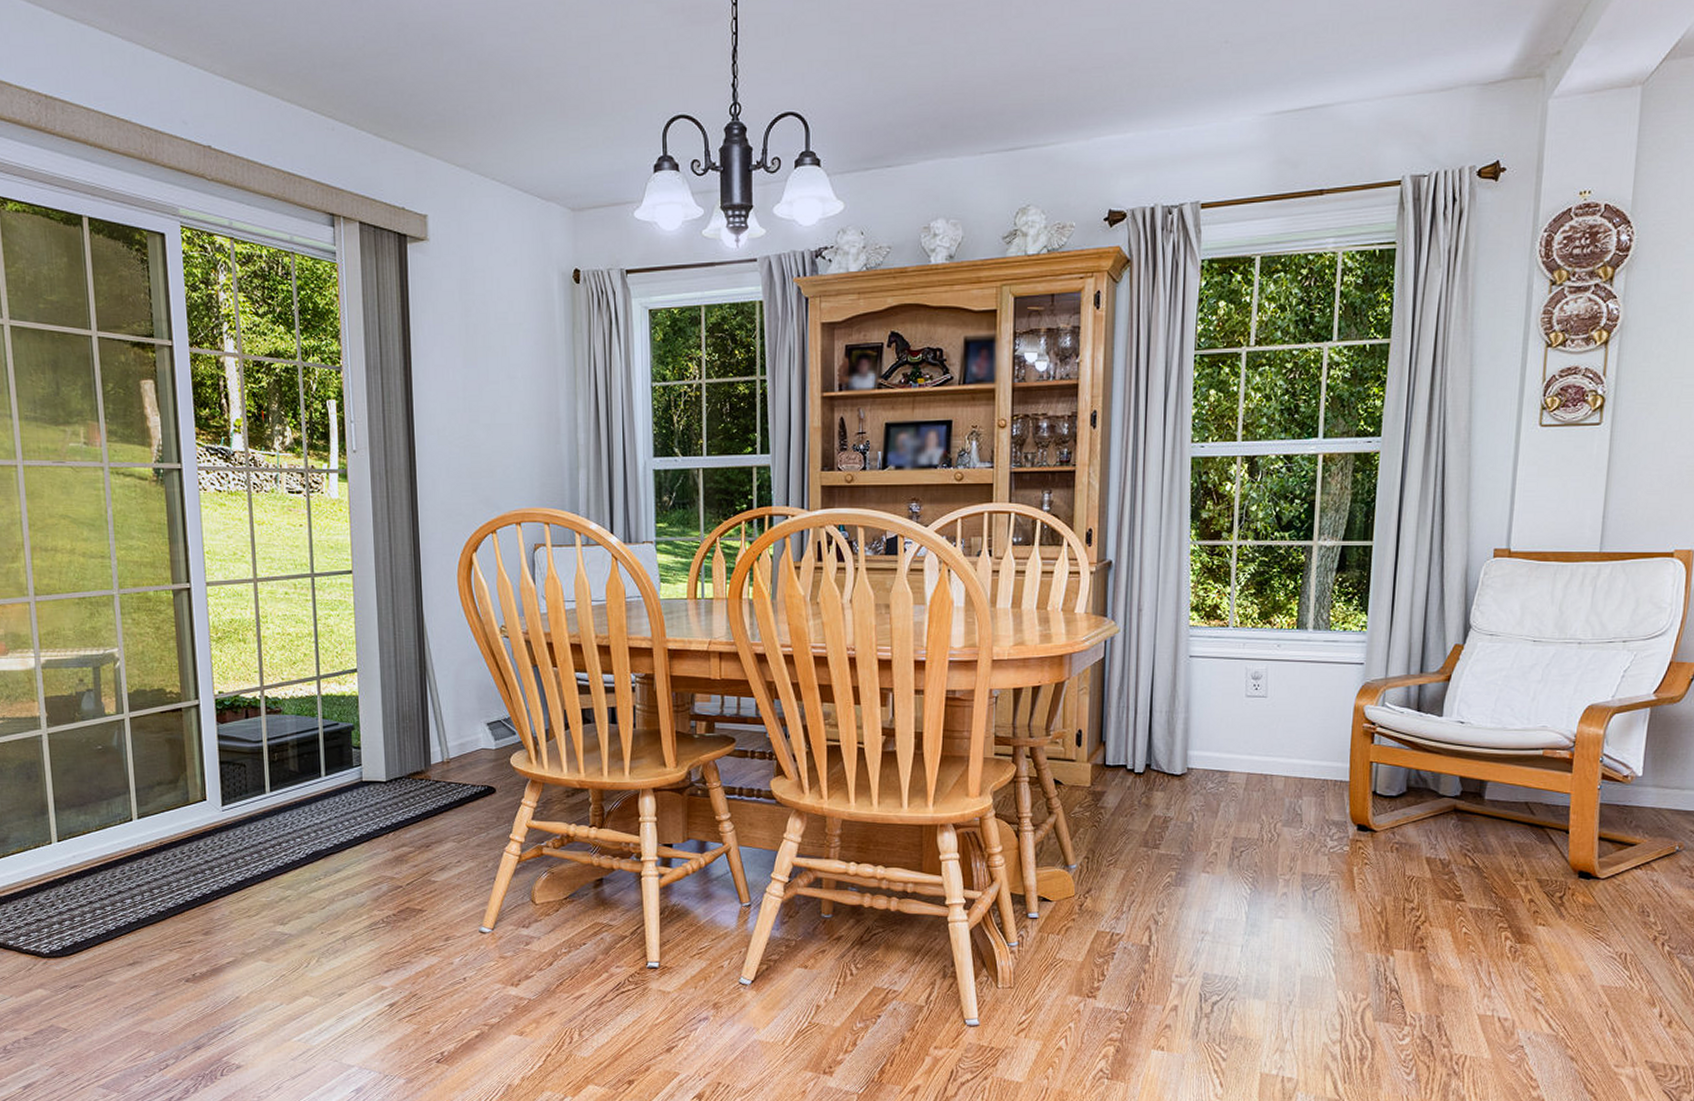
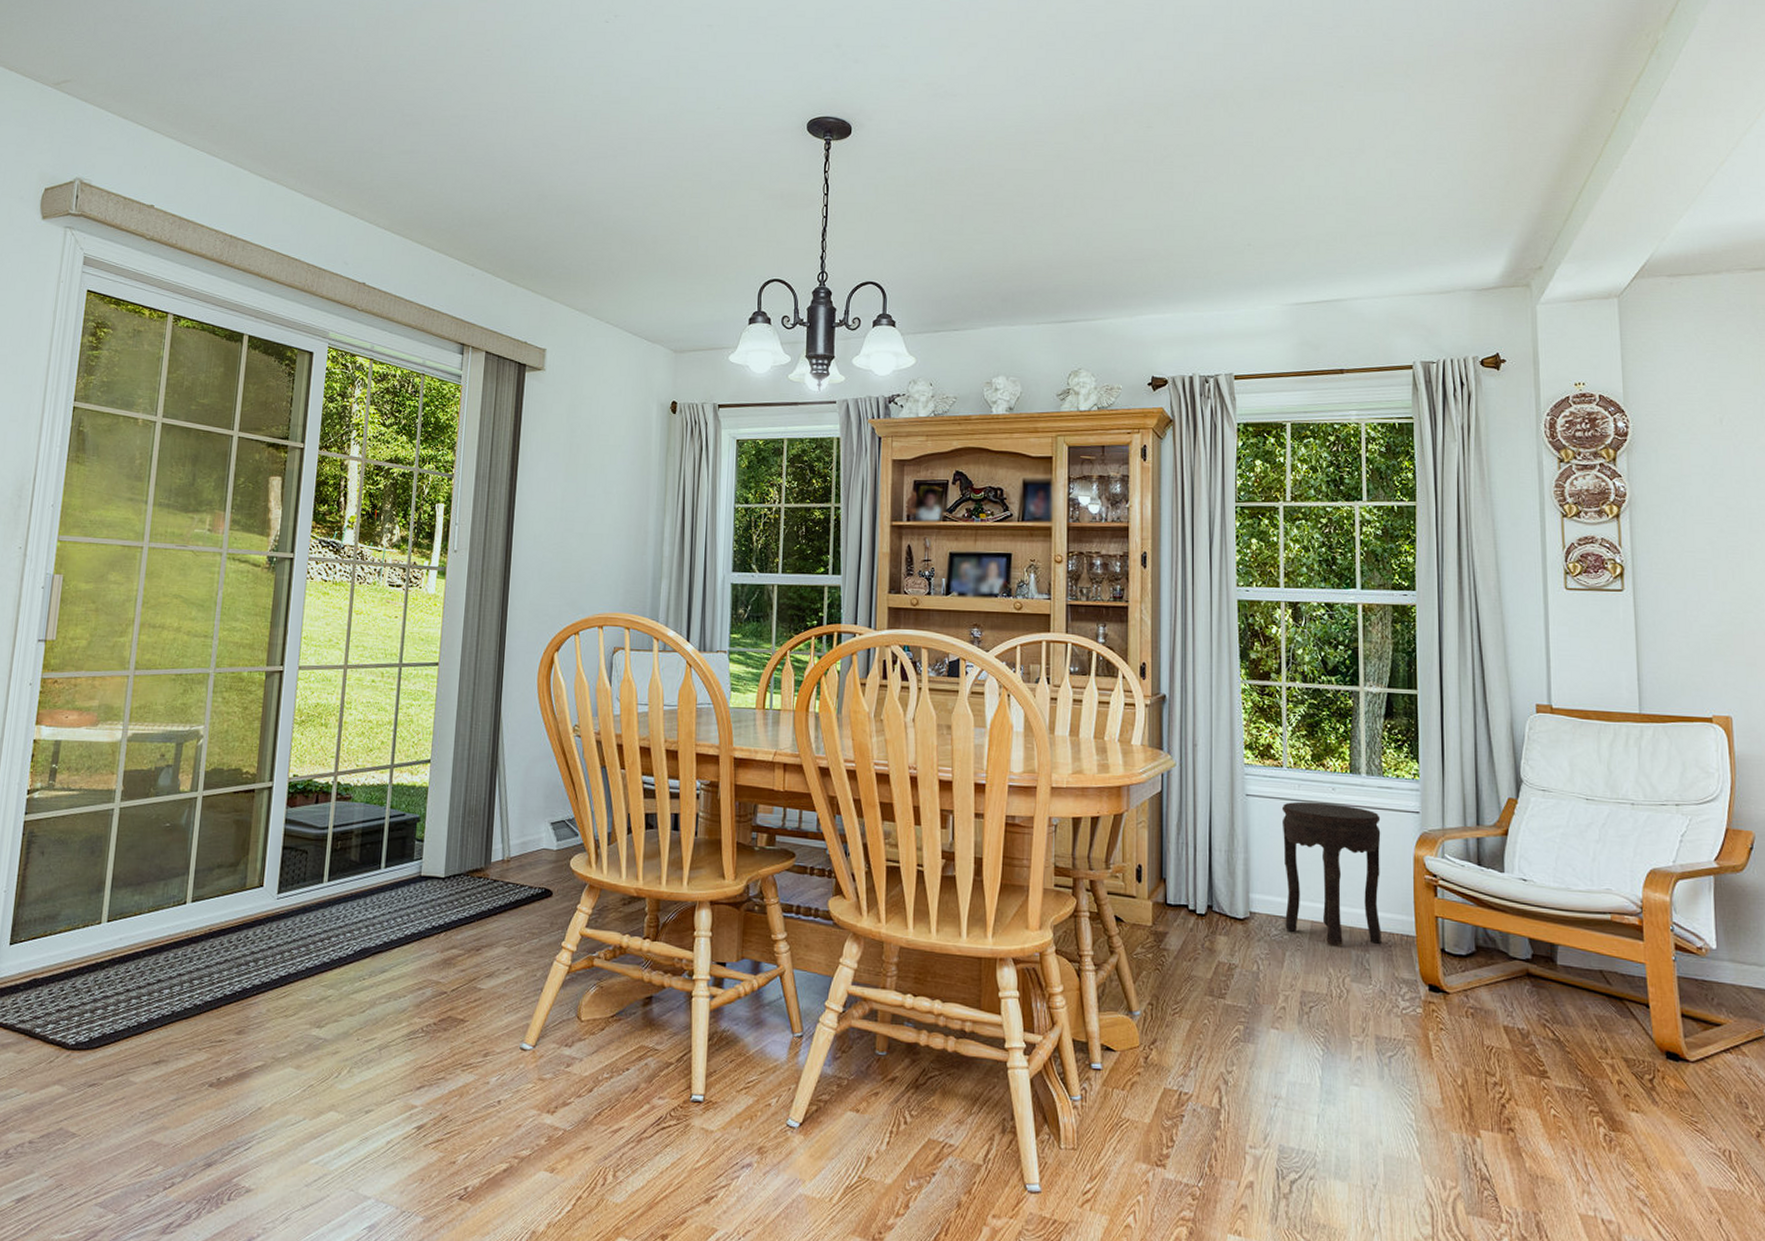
side table: none [1221,659,1324,795] -> present [1281,801,1382,947]

